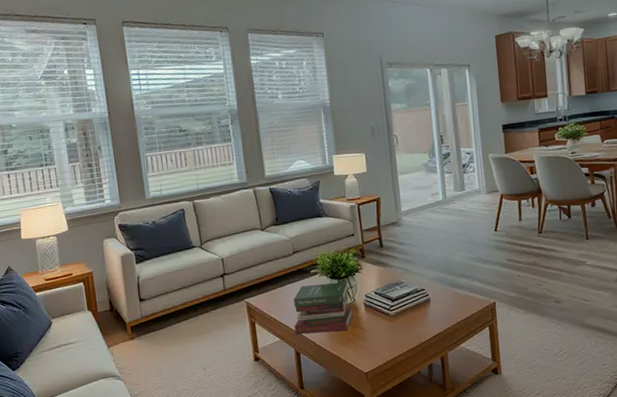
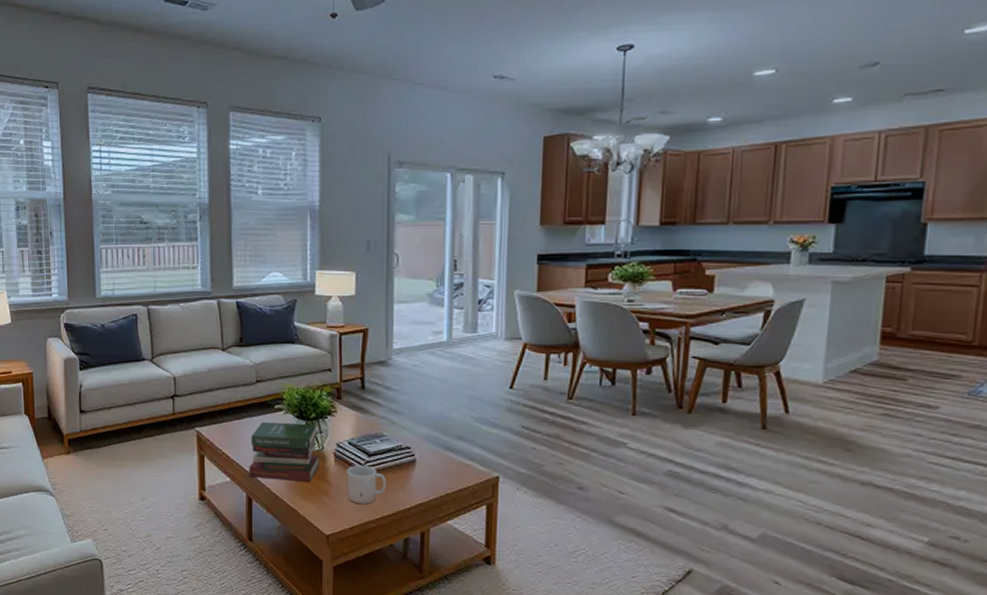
mug: none [376,309,410,343] -> present [346,464,387,505]

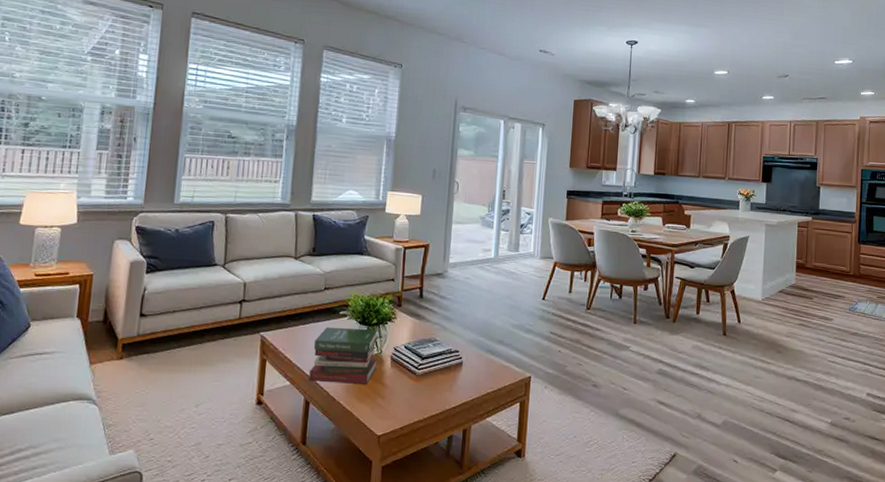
mug: present [346,464,387,505] -> none [400,367,437,405]

